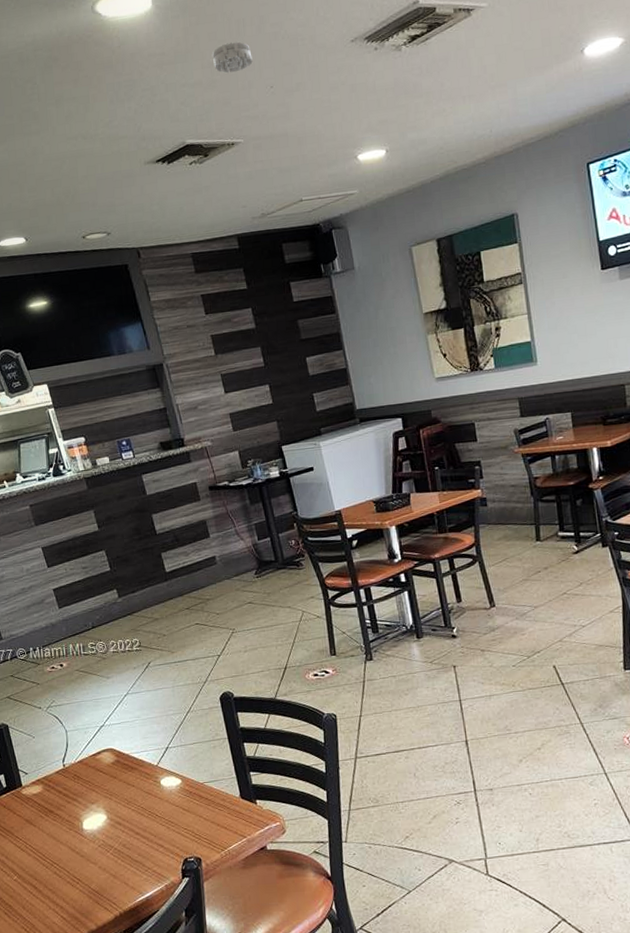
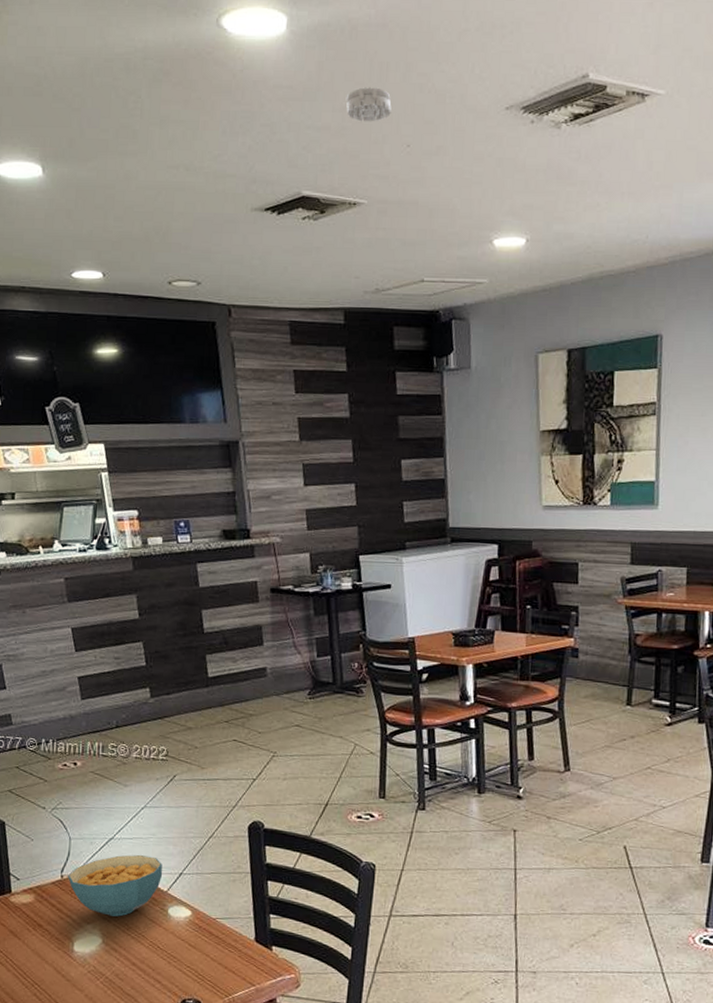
cereal bowl: none [69,736,152,794] -> present [68,854,163,917]

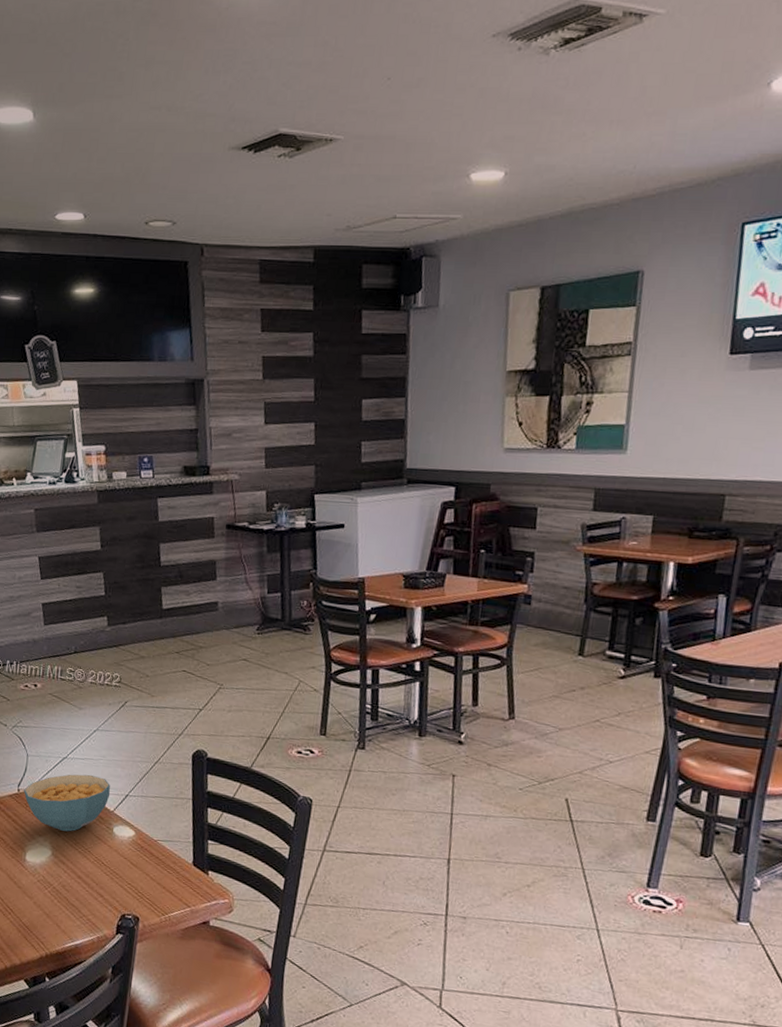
smoke detector: present [346,87,392,122] -> none [328,19,374,56]

